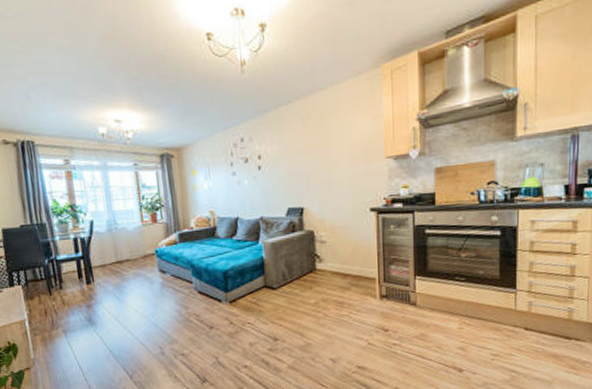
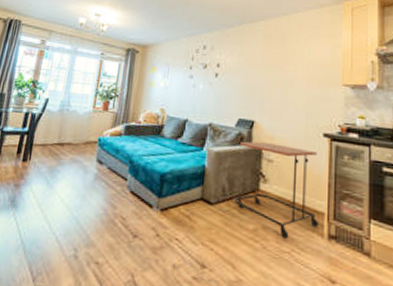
side table: none [292,225,372,306] -> present [234,141,319,240]

